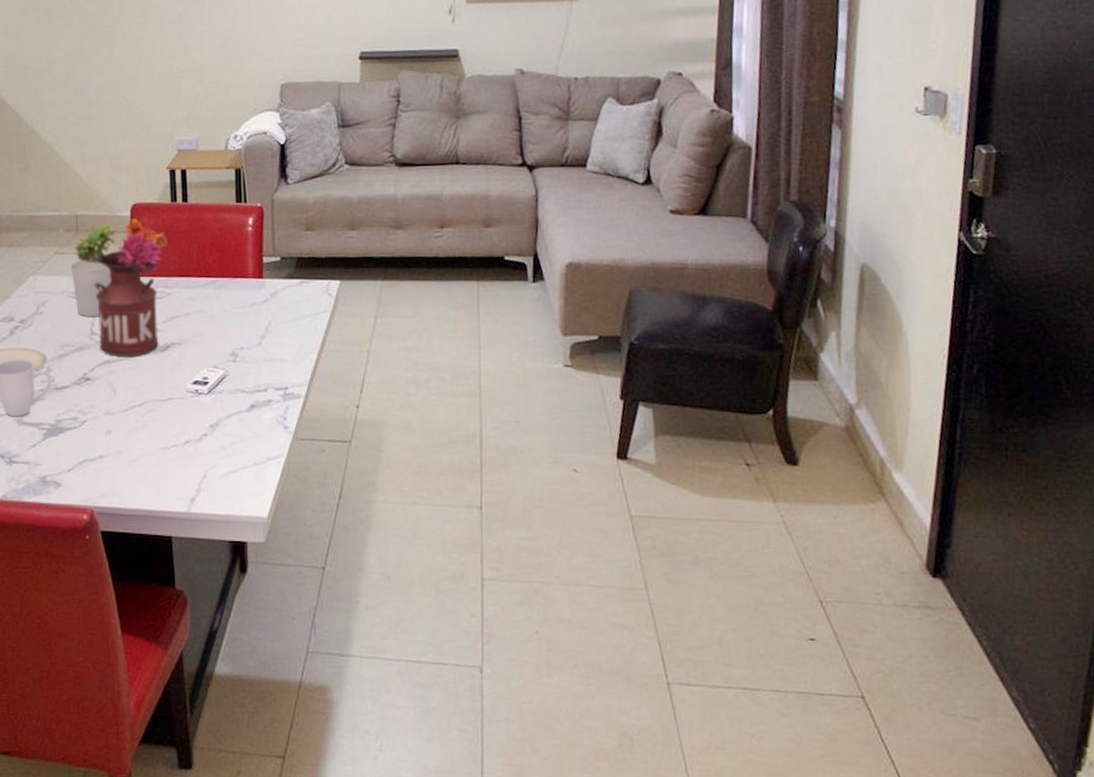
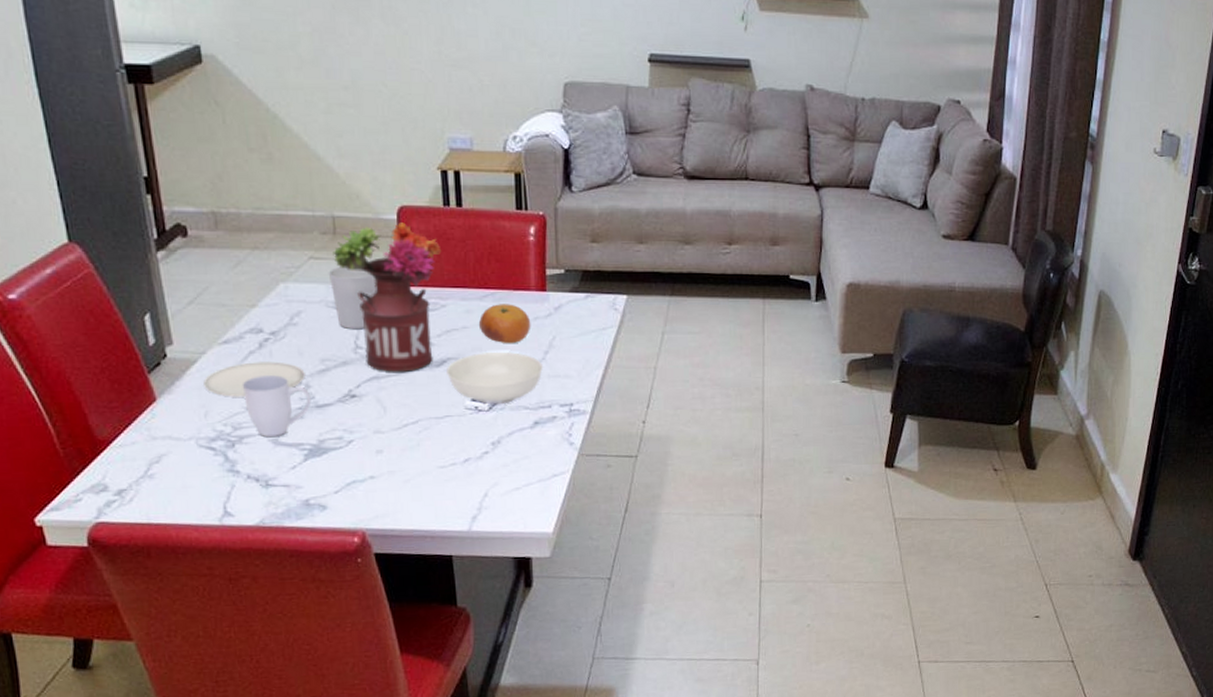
bowl: none [171,337,261,388] -> present [447,352,544,405]
fruit: none [200,291,249,330] -> present [478,304,531,344]

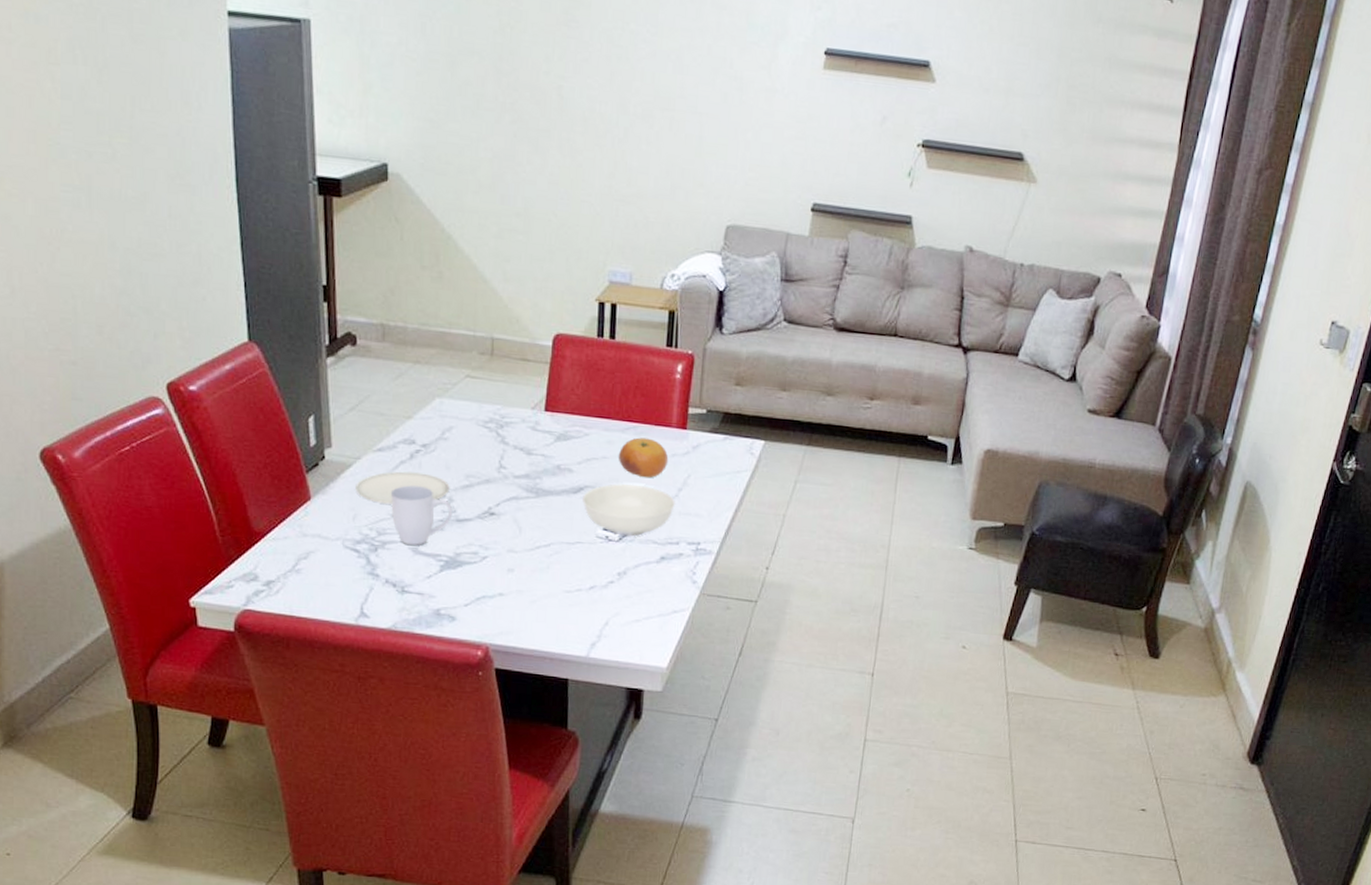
candle holder: present [328,266,376,330] -> none [482,386,525,450]
flower arrangement: present [332,222,442,372] -> none [488,349,591,495]

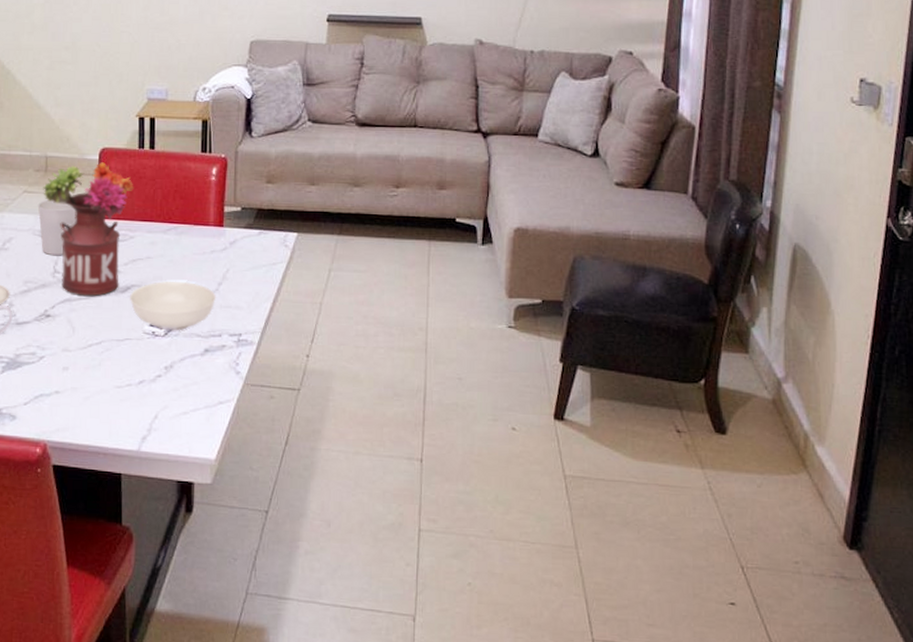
candle holder: none [482,386,525,450] -> present [37,199,76,256]
flower arrangement: none [488,349,591,495] -> present [43,162,134,296]
fruit: present [618,437,669,479] -> none [161,237,208,275]

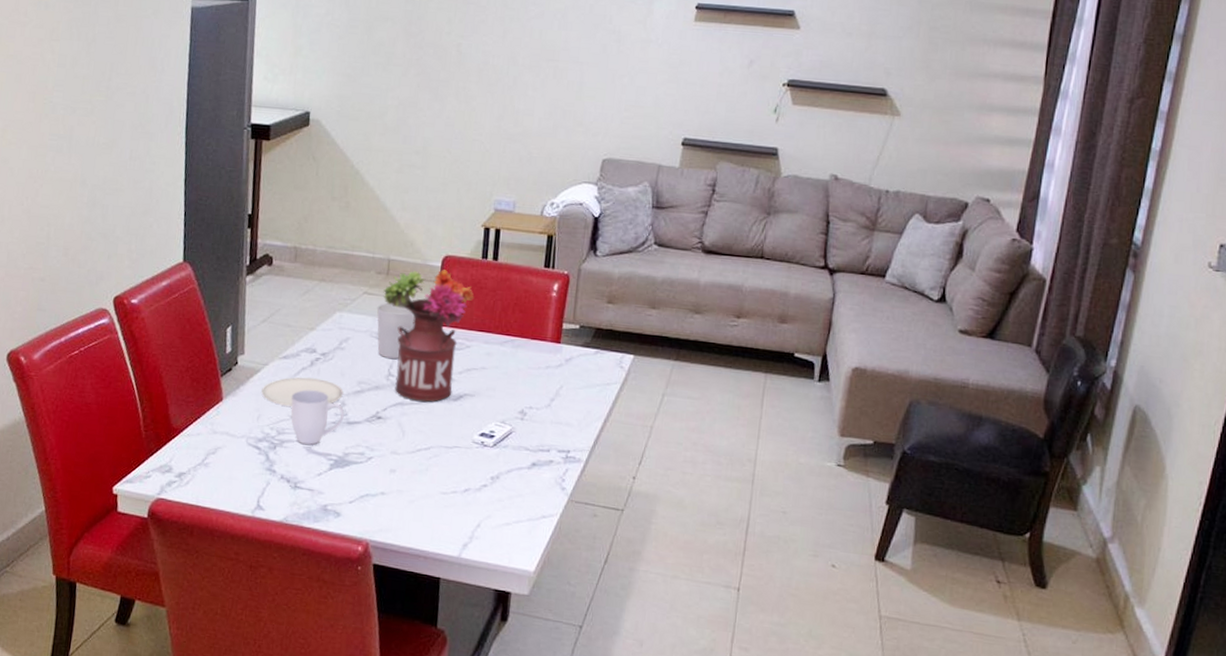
bowl: present [130,282,217,331] -> none [462,393,549,443]

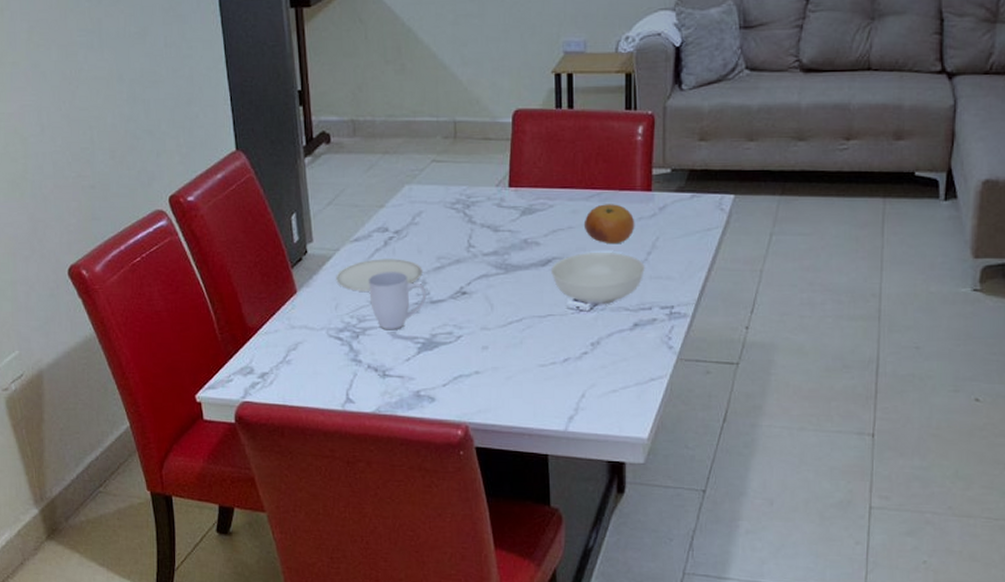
candle holder: present [376,302,415,360] -> none [447,168,490,229]
flower arrangement: present [383,269,475,402] -> none [453,125,552,270]
bowl: none [462,393,549,443] -> present [551,253,646,305]
fruit: none [495,350,543,389] -> present [583,204,635,245]

